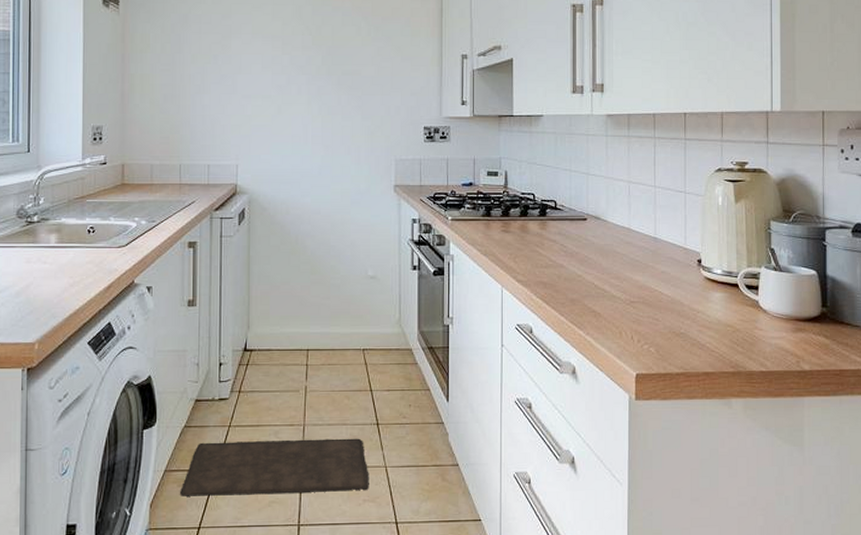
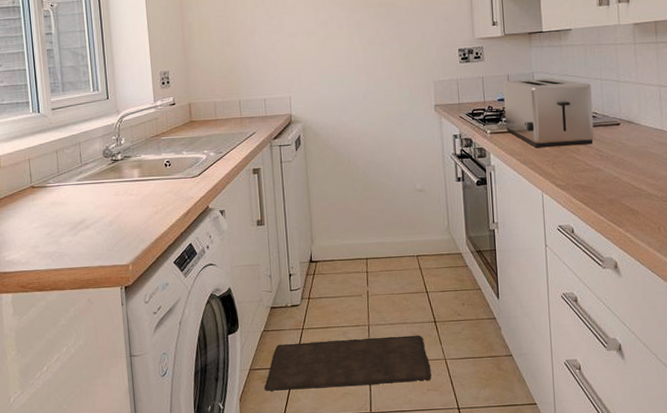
toaster: none [468,164,560,239] -> present [502,77,594,148]

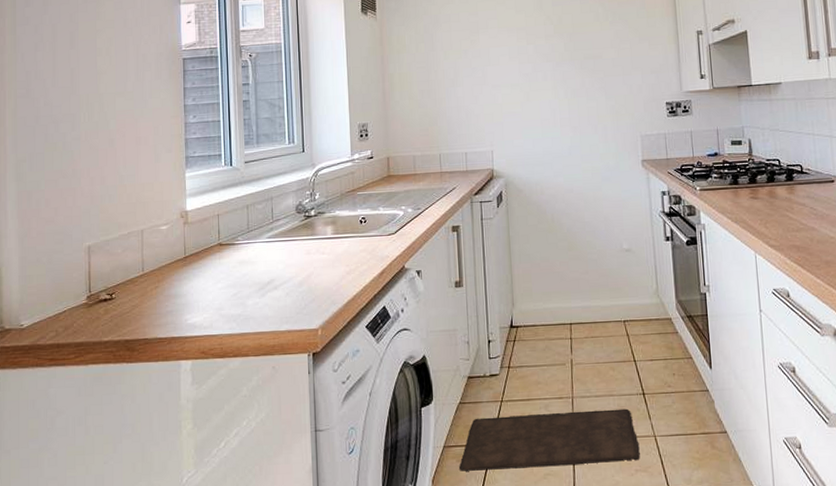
toaster: present [502,77,594,148] -> none [712,132,808,206]

